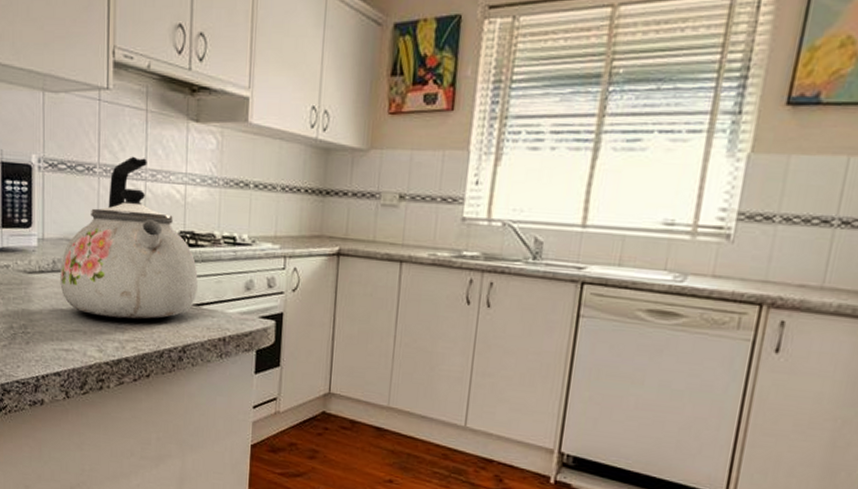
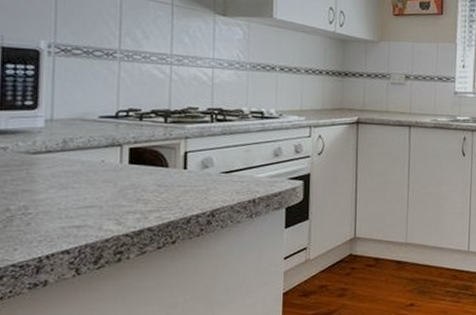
kettle: present [60,156,198,320] -> none [71,43,227,191]

